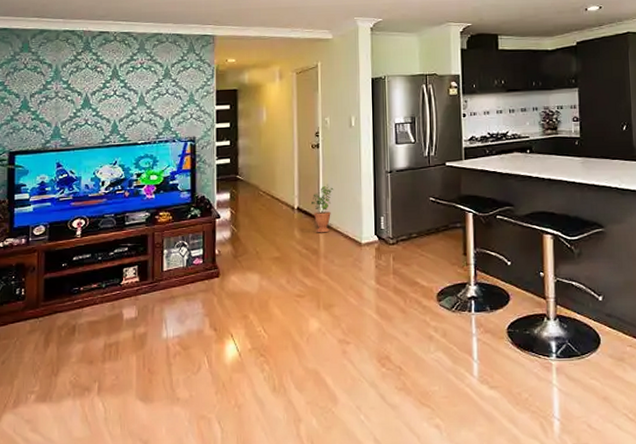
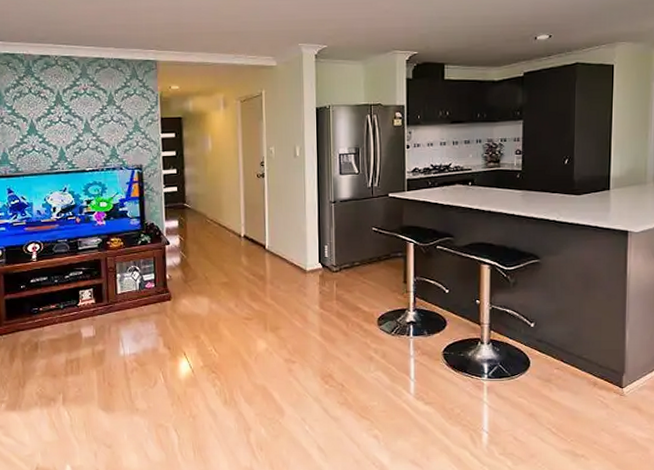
potted plant: present [310,184,334,233] -> none [257,213,279,260]

